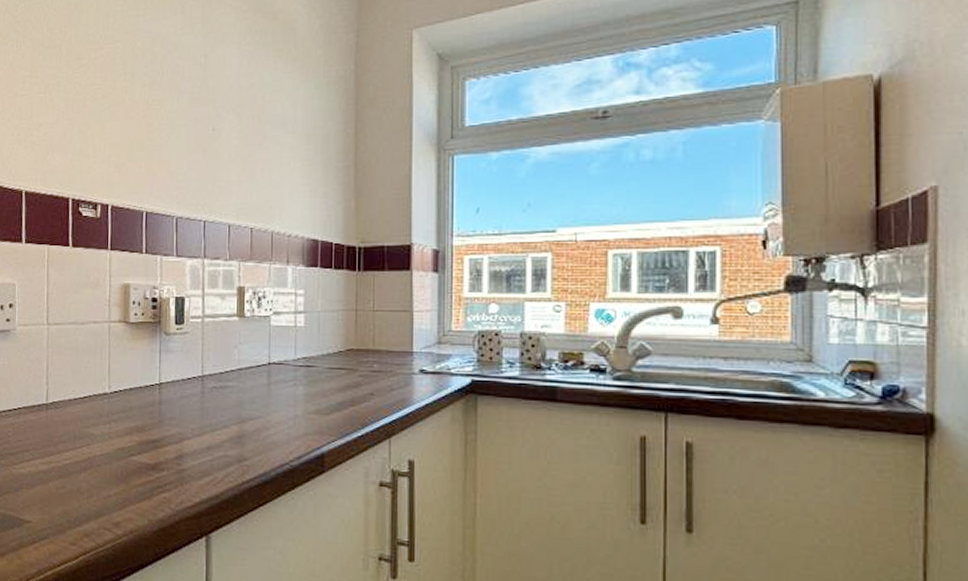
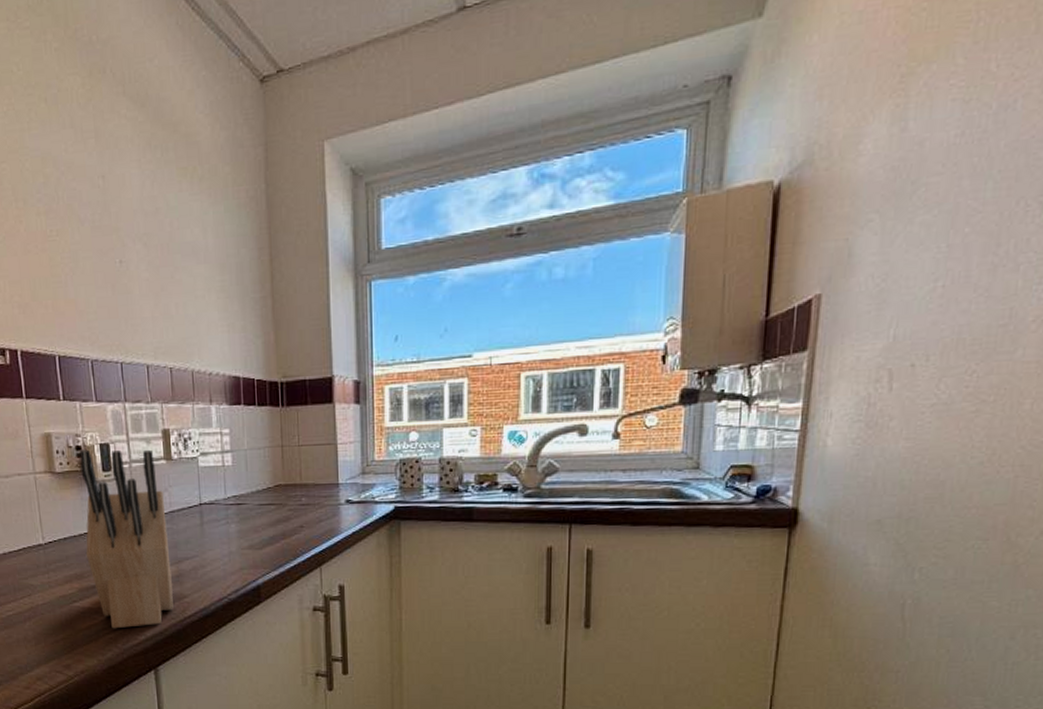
knife block: none [150,302,234,488] -> present [79,449,174,629]

